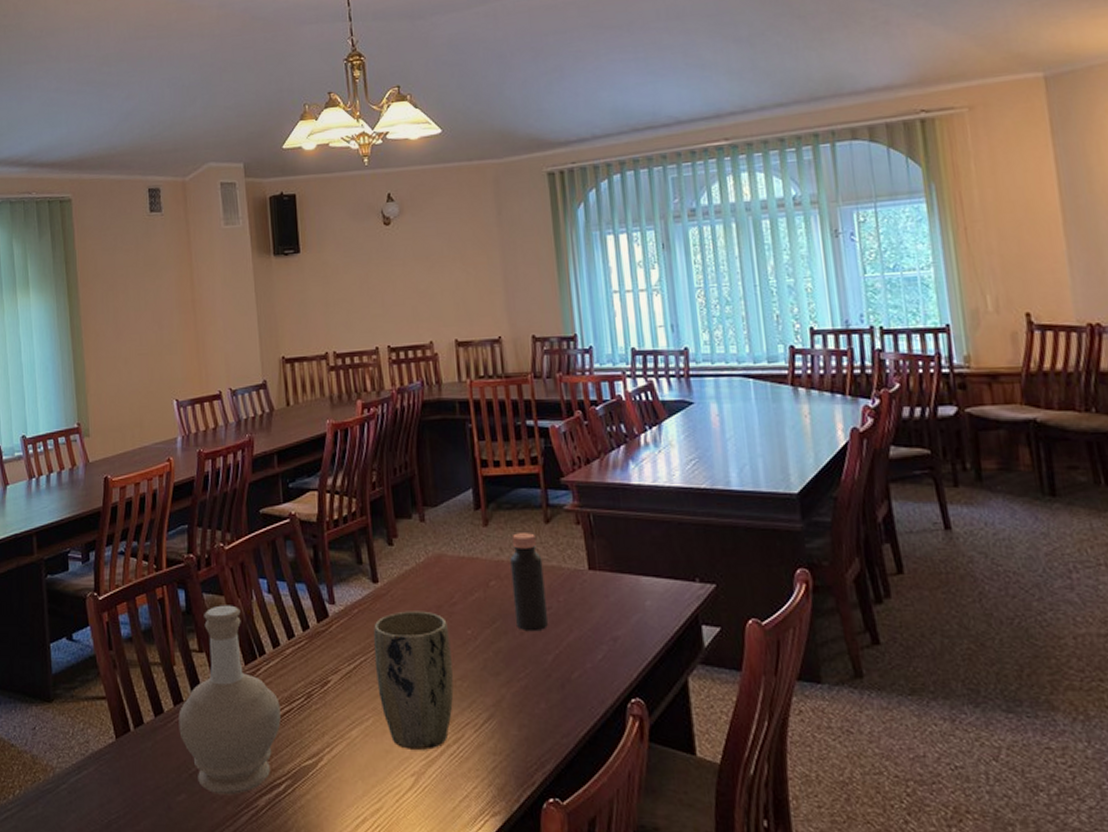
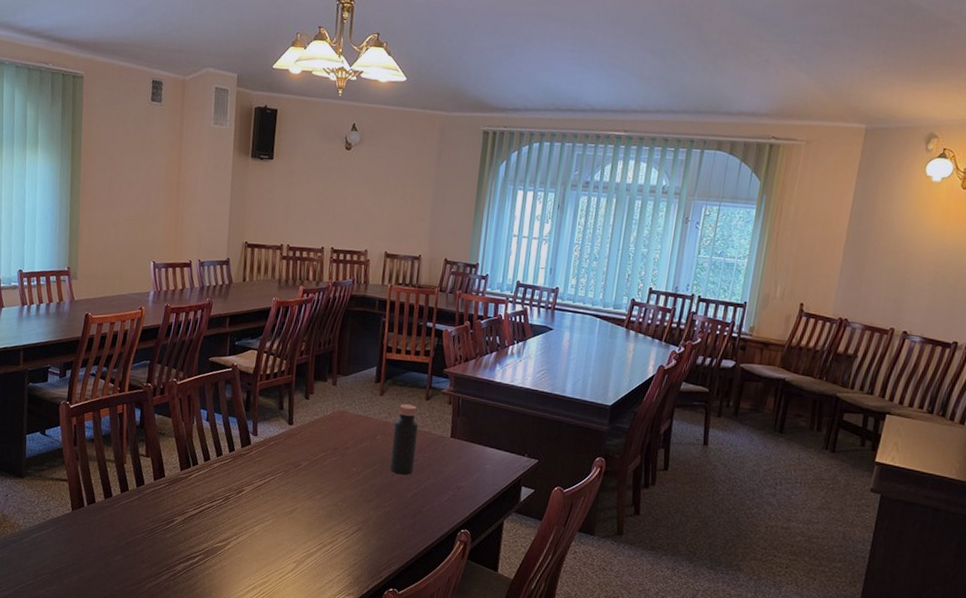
bottle: present [178,605,281,795] -> none [122,425,204,561]
plant pot: present [373,611,454,750] -> none [279,448,340,547]

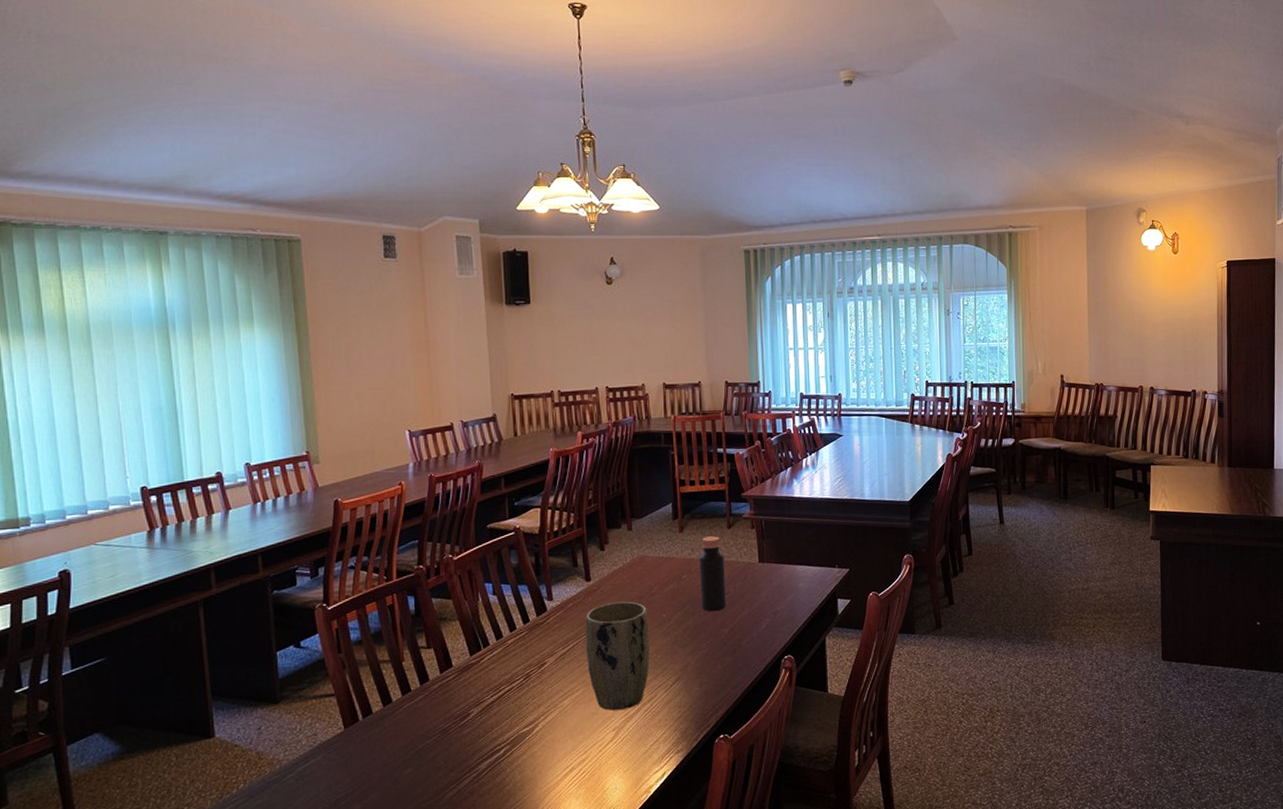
plant pot: none [279,448,340,547] -> present [585,601,651,710]

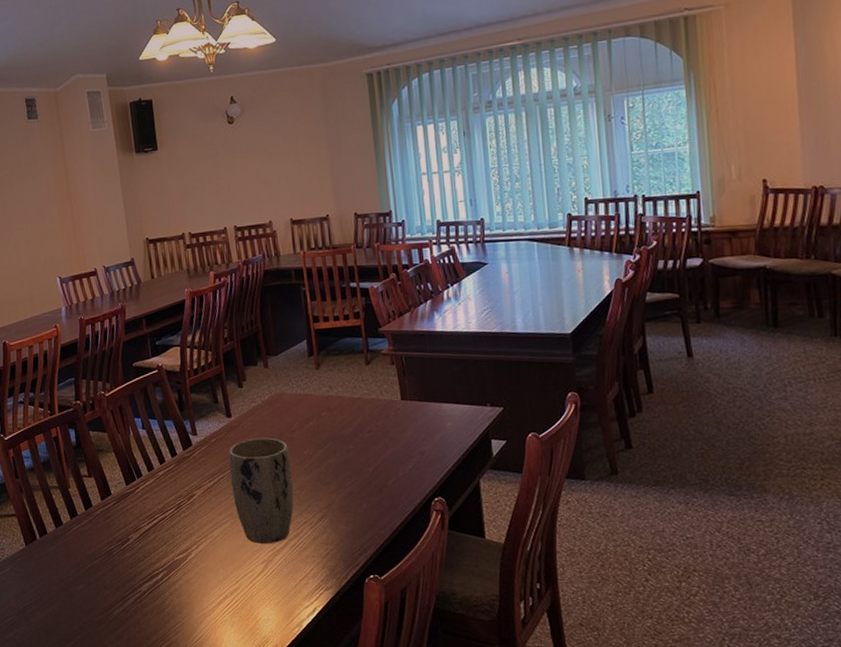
bottle: present [699,536,727,612] -> none [338,373,369,450]

